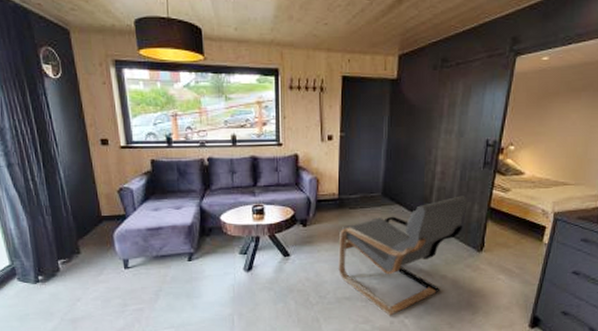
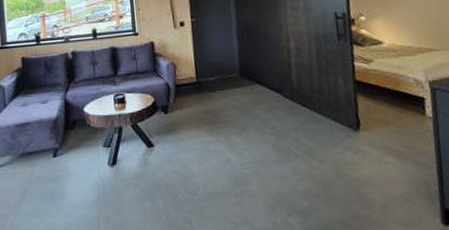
armchair: present [338,196,468,317] -> none [202,70,332,216]

